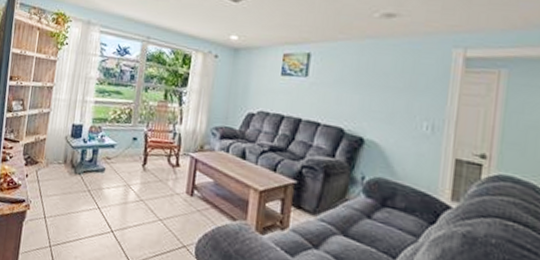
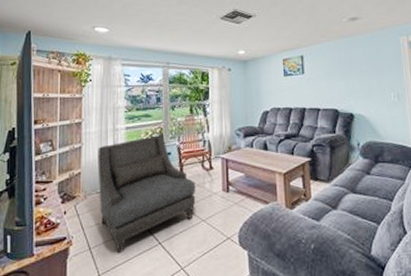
armchair: none [59,115,158,231] -> present [98,135,196,254]

